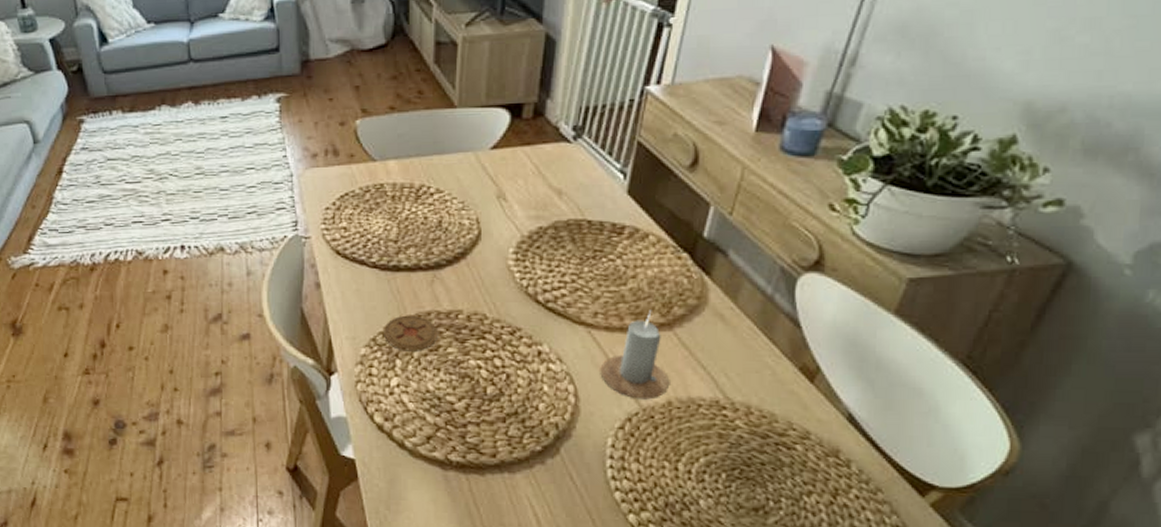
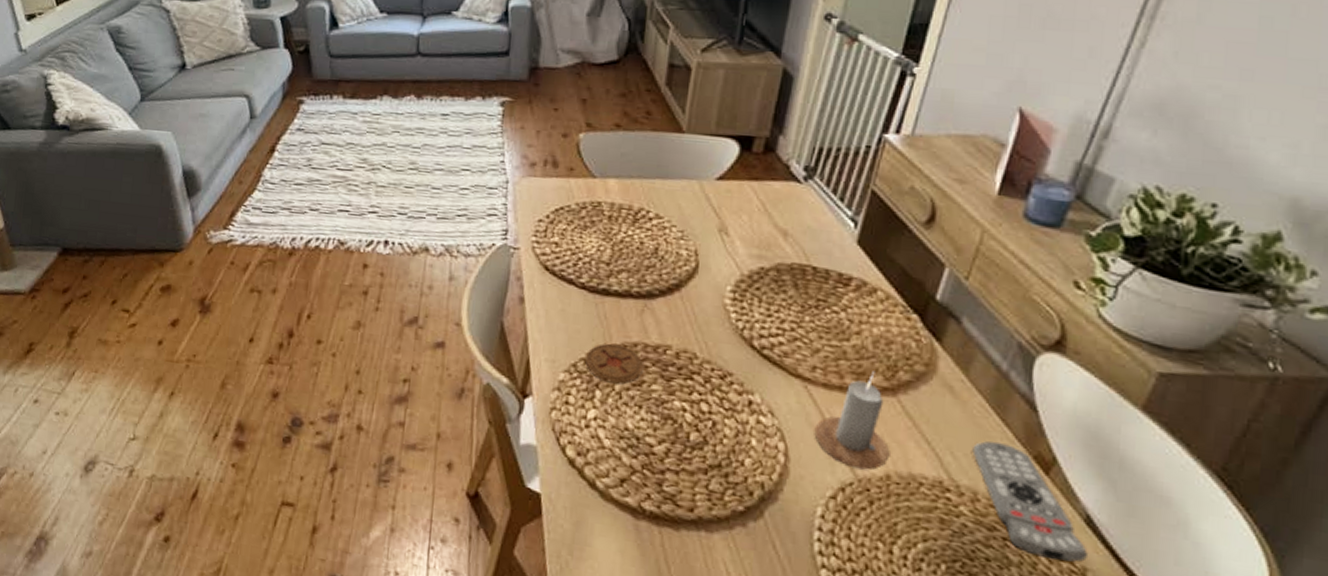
remote control: none [744,359,851,457] -> present [972,441,1087,563]

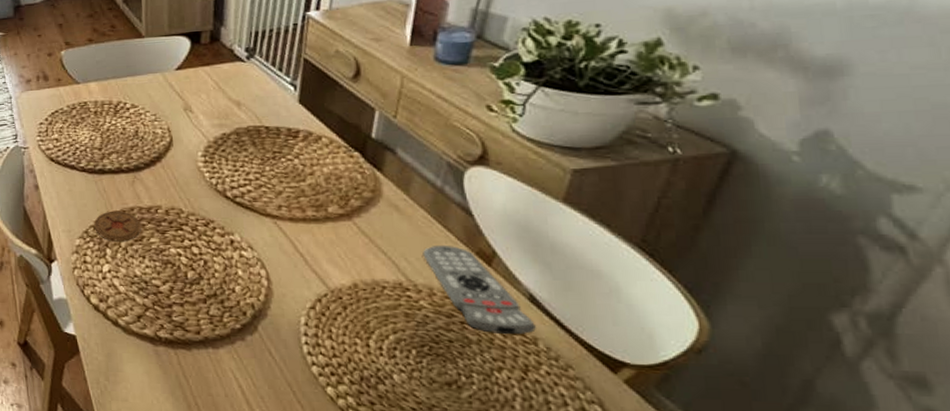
candle: present [814,372,890,470] -> none [288,203,354,282]

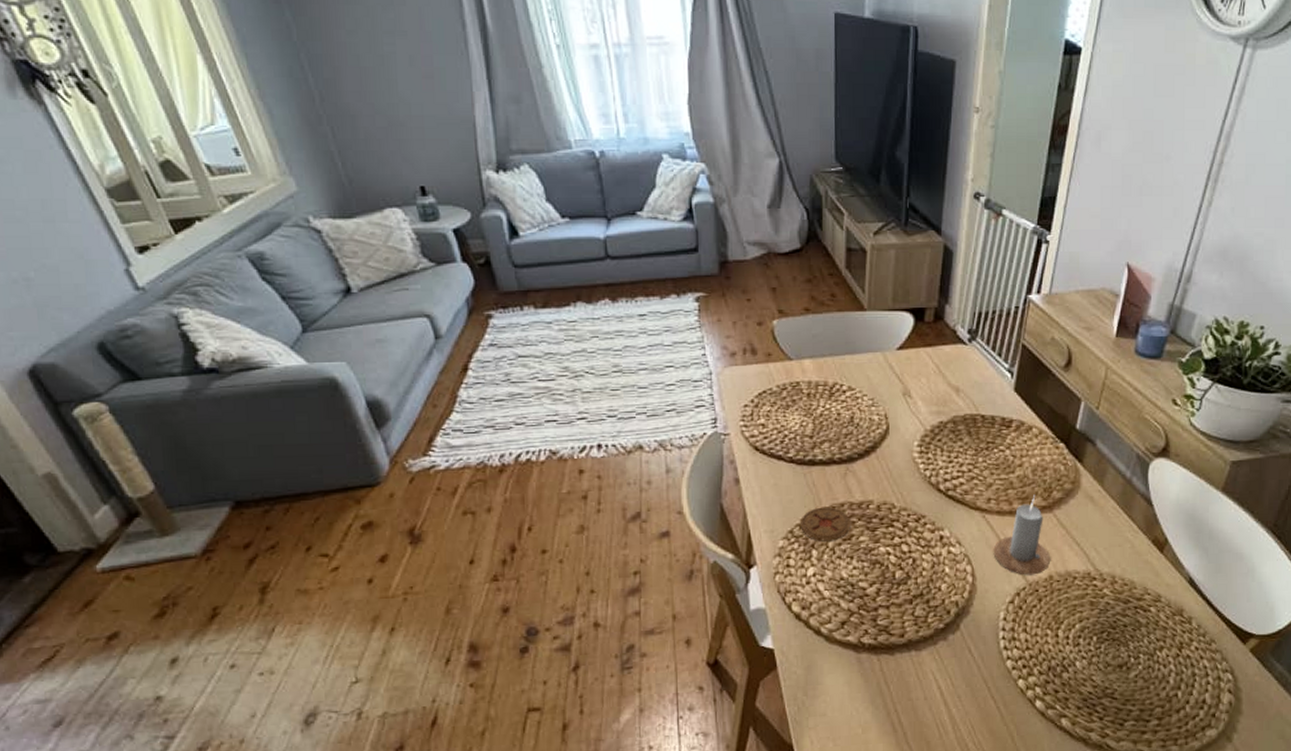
candle: none [288,203,354,282] -> present [993,496,1051,575]
remote control: present [422,244,536,335] -> none [1110,534,1191,616]

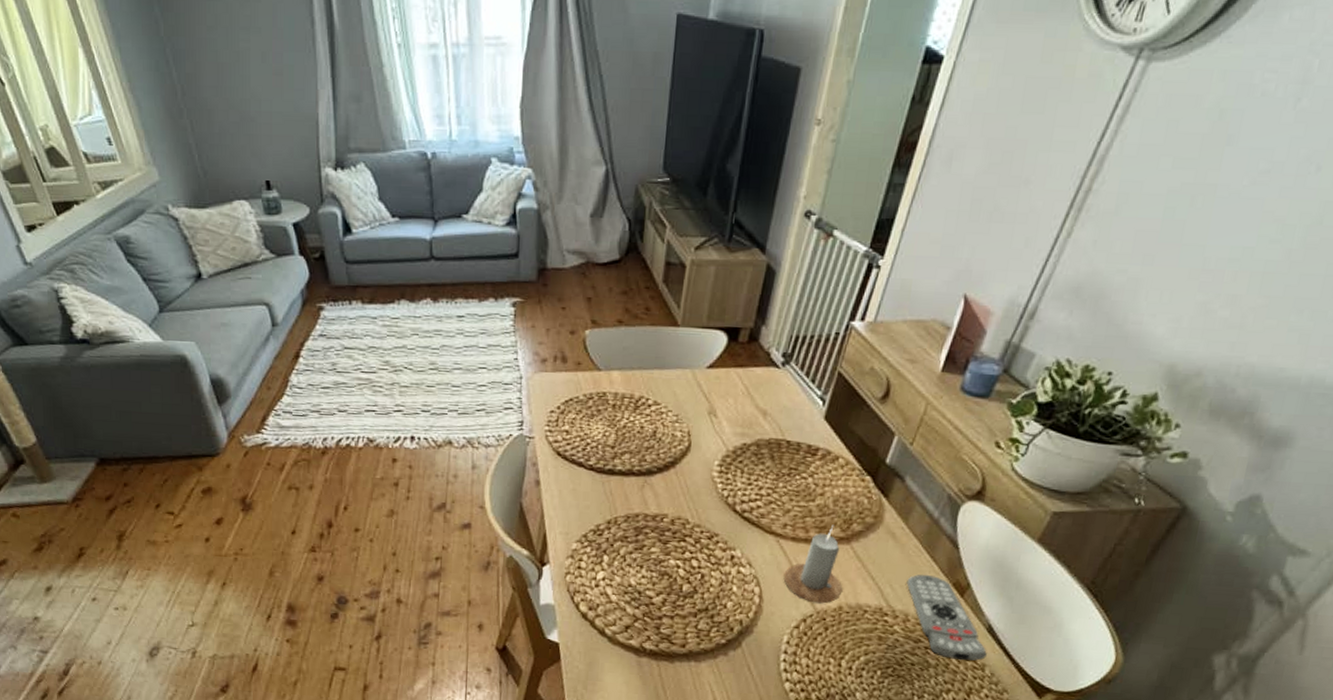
coaster: present [800,507,851,542] -> none [594,515,644,549]
remote control: none [1110,534,1191,616] -> present [906,574,987,662]

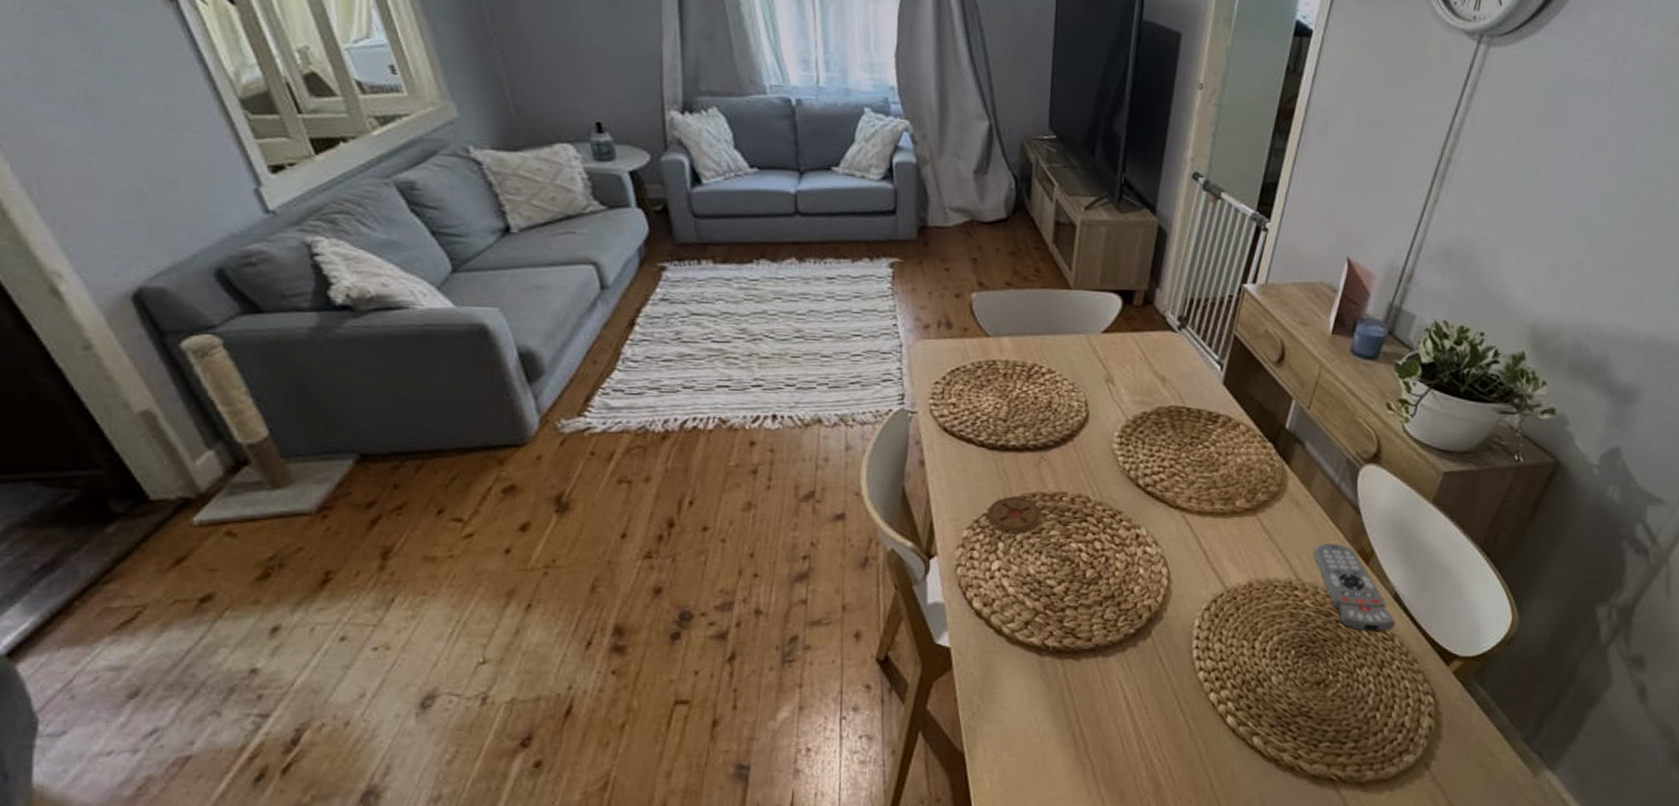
coaster: none [594,515,644,549] -> present [988,496,1042,534]
candle: present [783,526,843,604] -> none [1191,497,1252,581]

